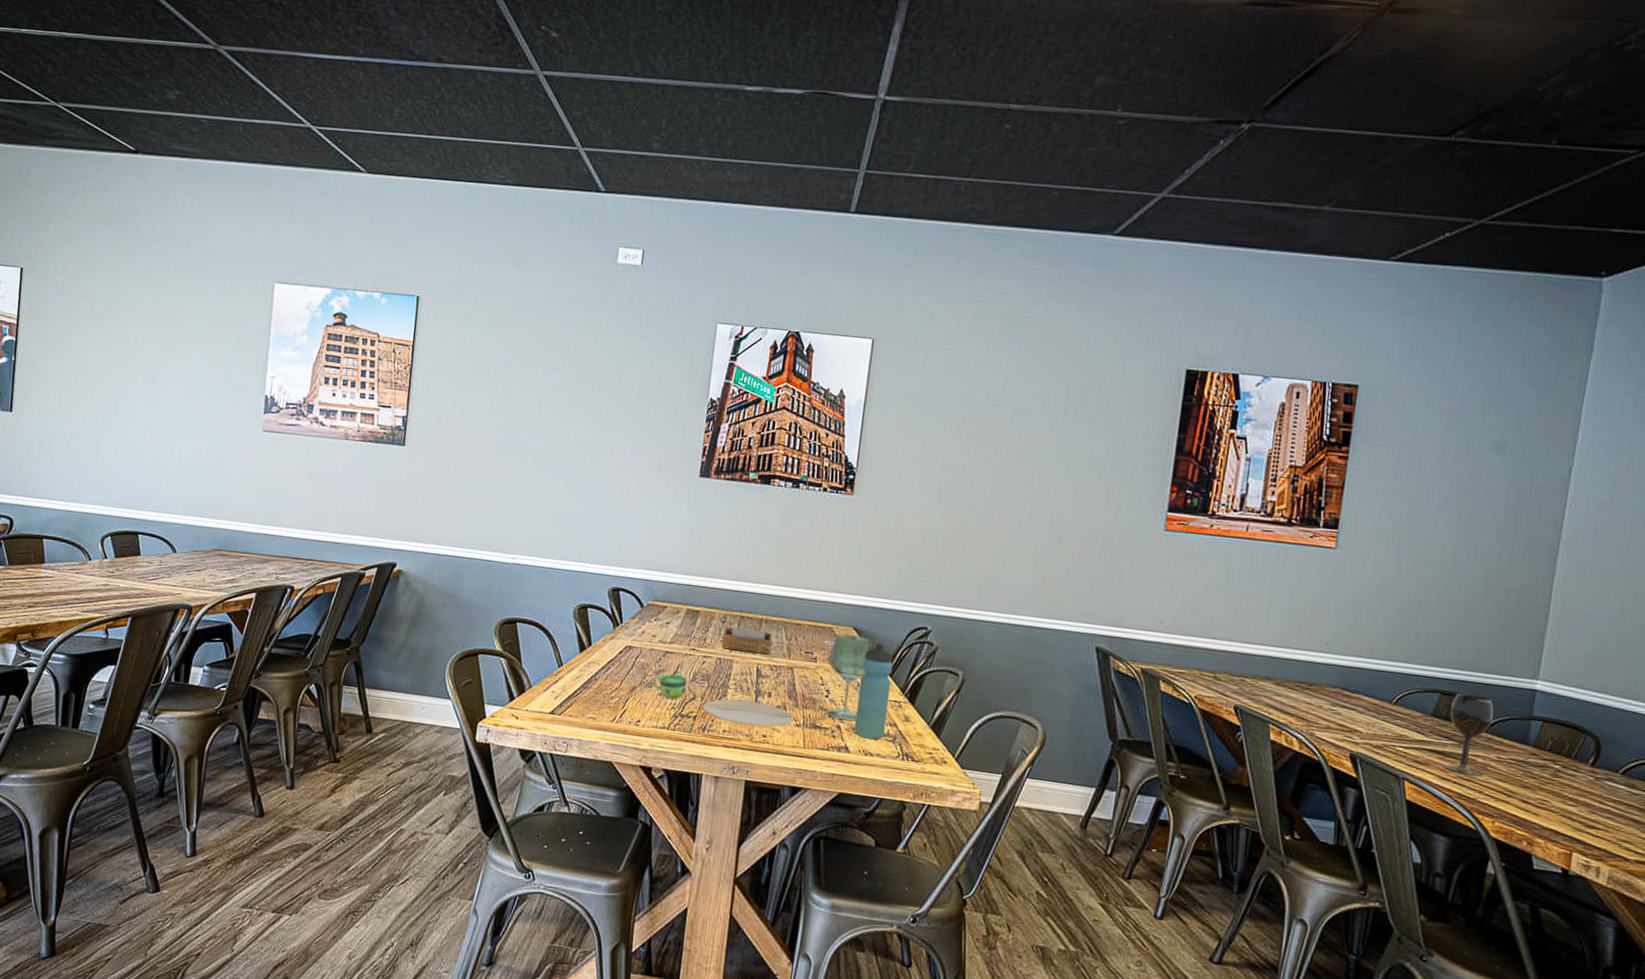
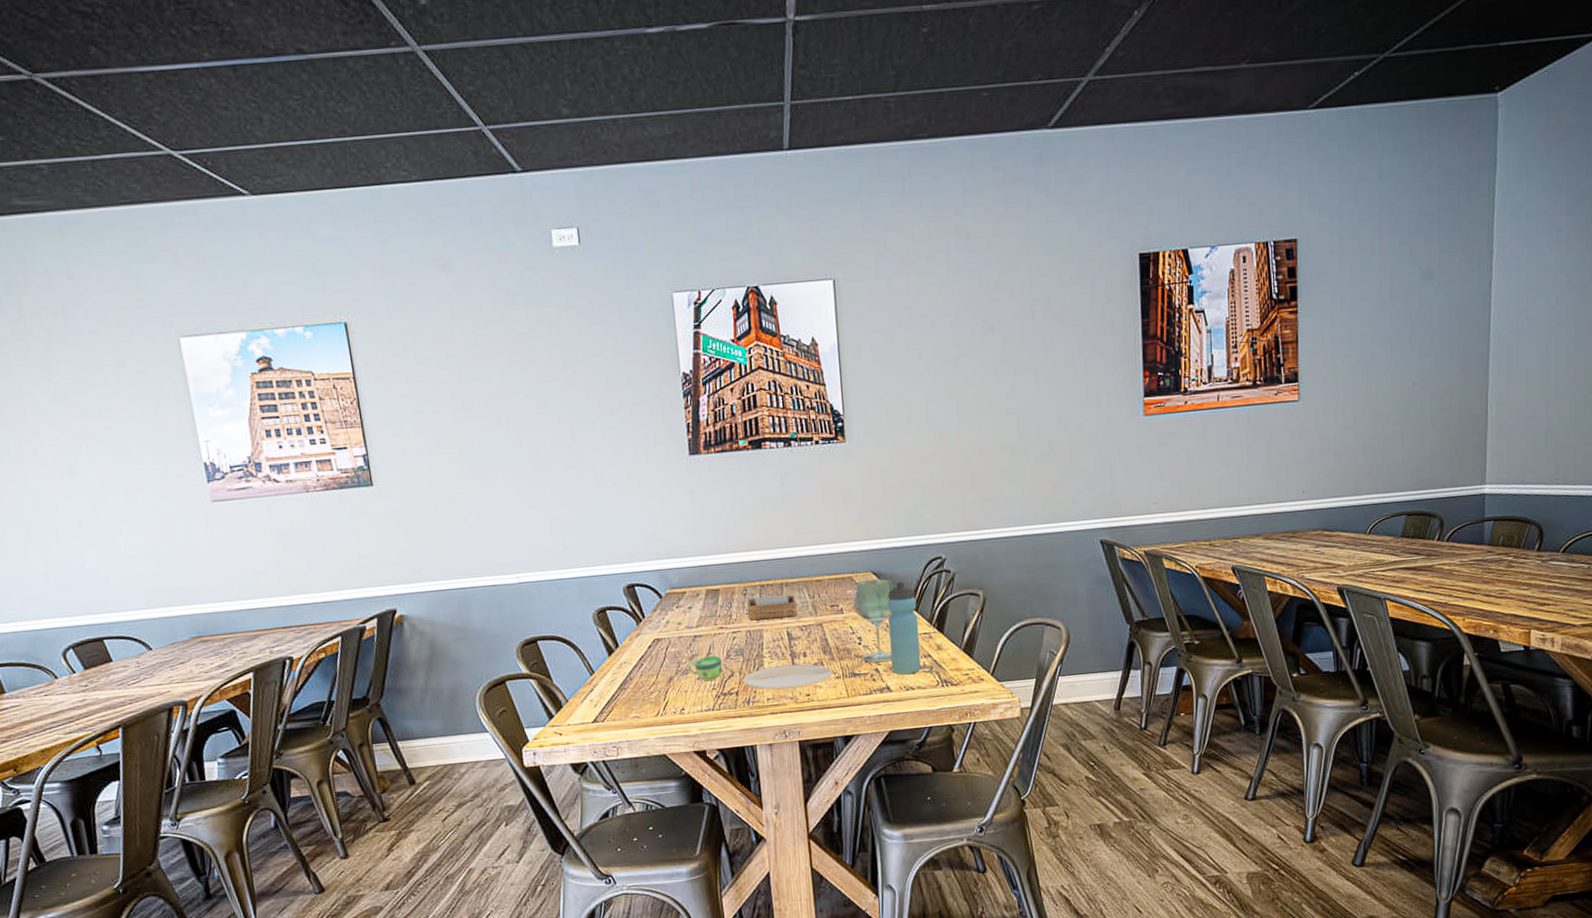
wine glass: present [1443,693,1494,777] -> none [1416,510,1453,584]

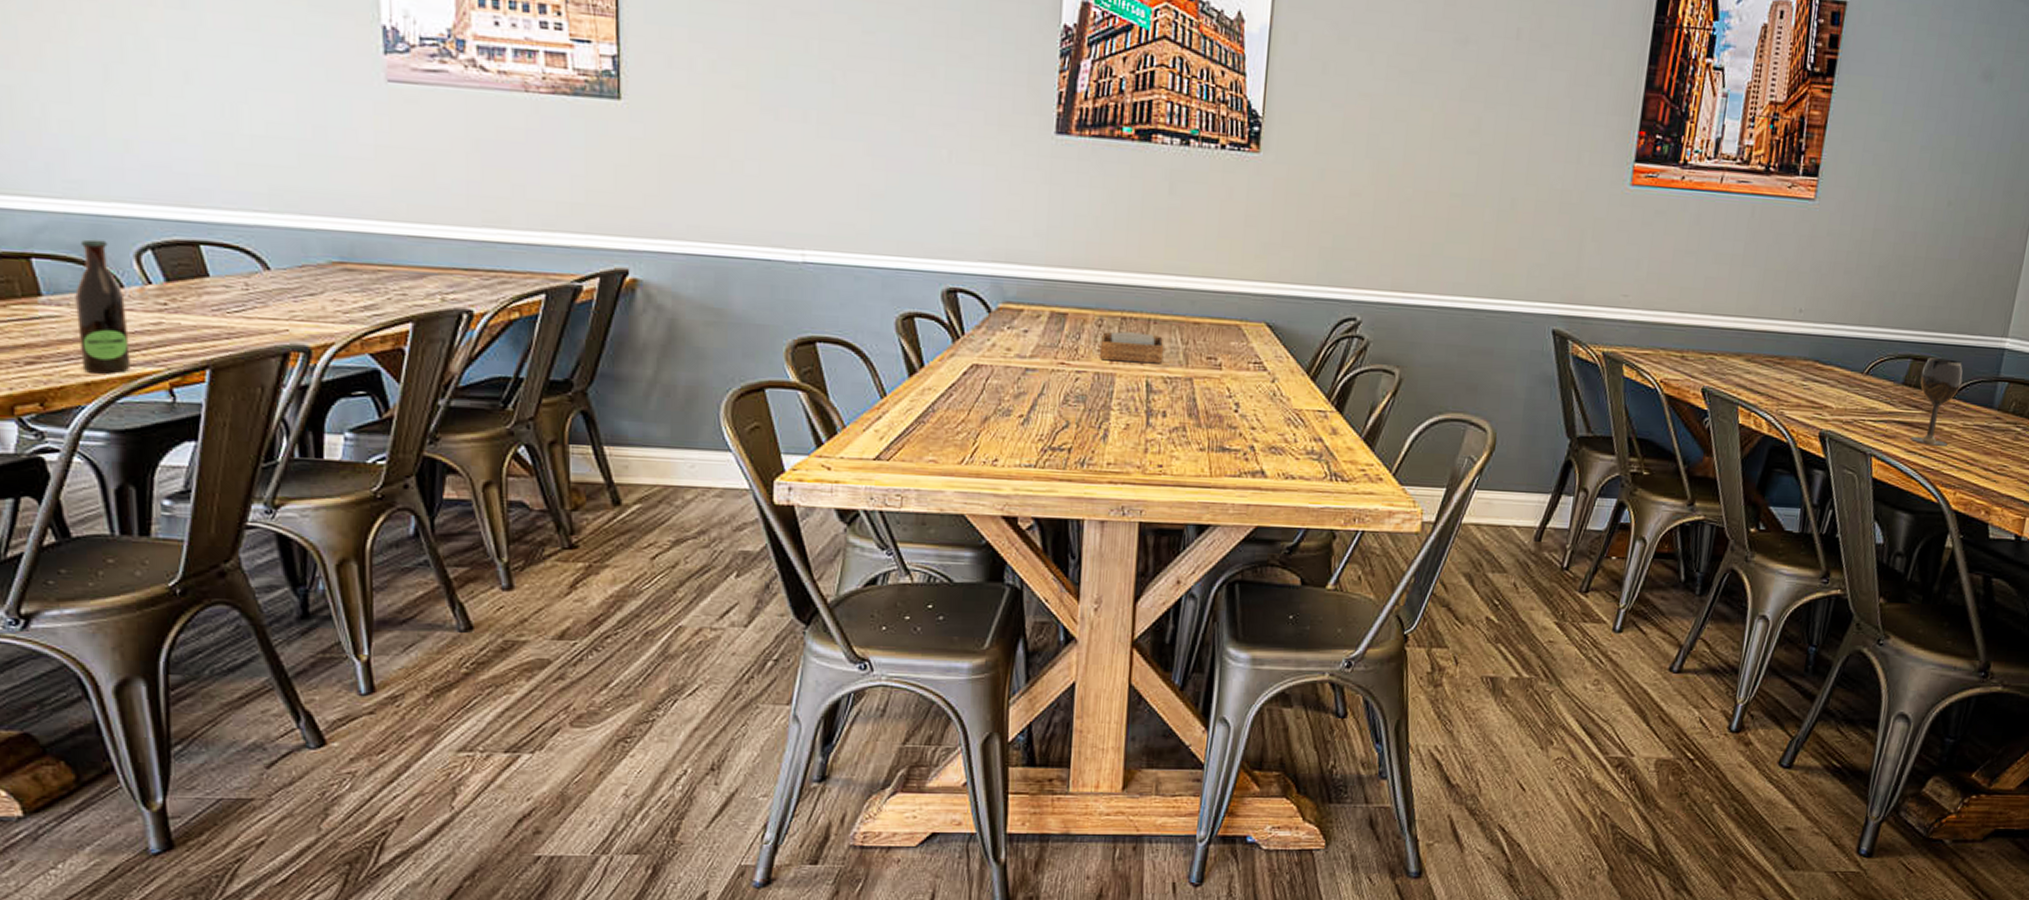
bottle: none [26,647,70,743] -> present [75,239,131,374]
cup: present [686,655,723,682] -> none [1009,396,1057,430]
plate: present [742,664,832,691] -> none [1079,423,1196,456]
wine glass: present [854,579,894,663] -> none [1236,332,1290,439]
water bottle: present [887,582,921,675] -> none [1272,342,1316,460]
wine glass: none [1416,510,1453,584] -> present [1910,358,1963,447]

